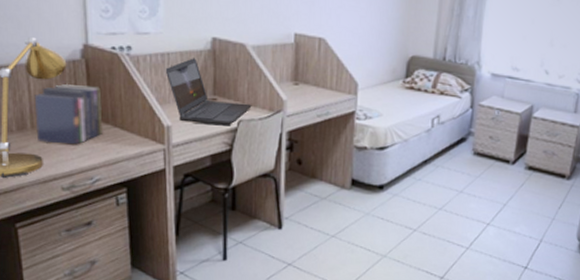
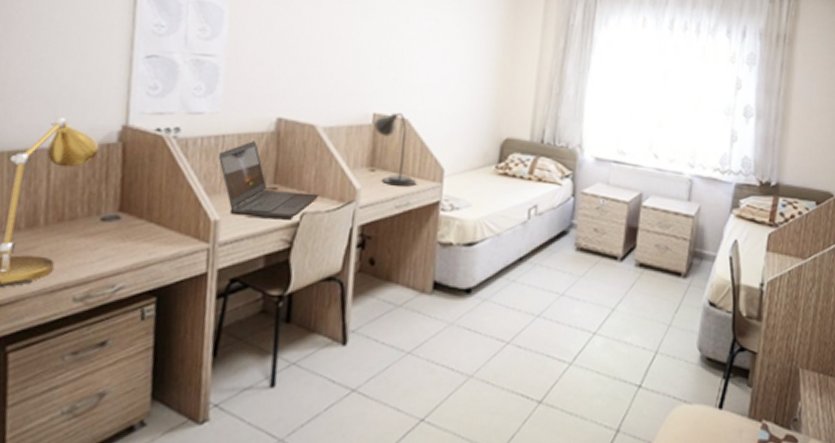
books: present [34,83,103,145] -> none [50,171,137,245]
desk lamp: none [296,32,335,100] -> present [374,112,417,188]

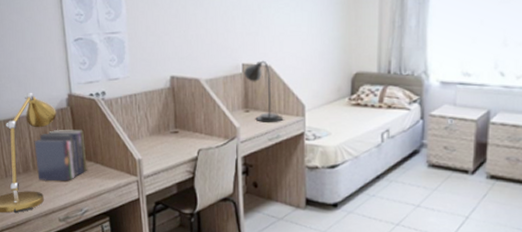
books: none [50,171,137,245] -> present [34,129,87,182]
laptop computer: present [218,141,319,220] -> none [133,96,209,156]

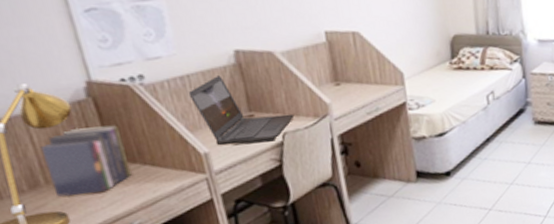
laptop computer: none [133,96,209,156] -> present [188,75,295,146]
desk lamp: present [244,60,284,124] -> none [328,26,382,96]

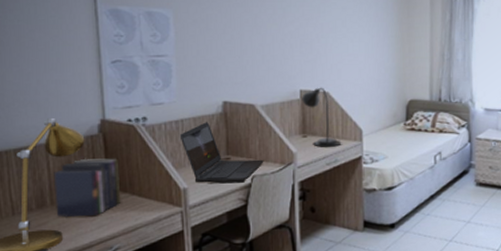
desk lamp: none [328,26,382,96] -> present [302,87,342,148]

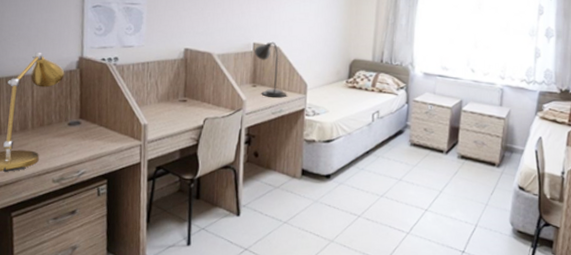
books: present [53,158,121,217] -> none [35,90,91,142]
laptop computer: present [179,122,264,183] -> none [144,66,216,124]

